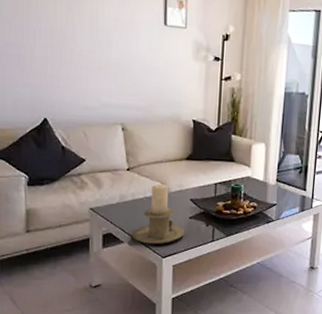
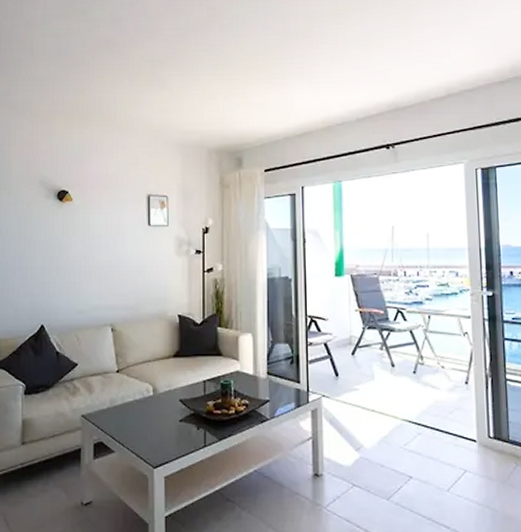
candle holder: present [132,184,186,244] -> none [122,385,176,452]

